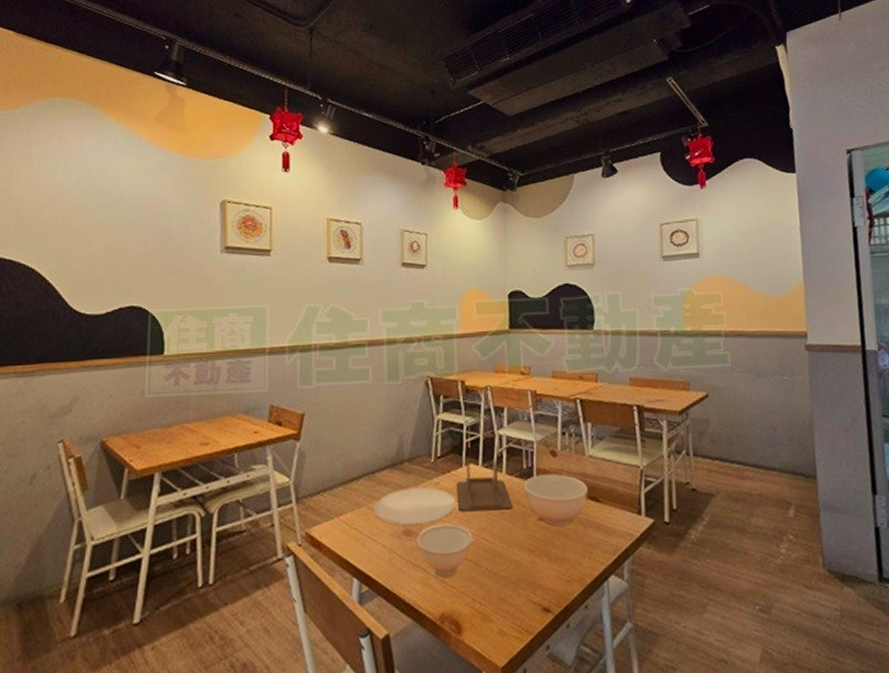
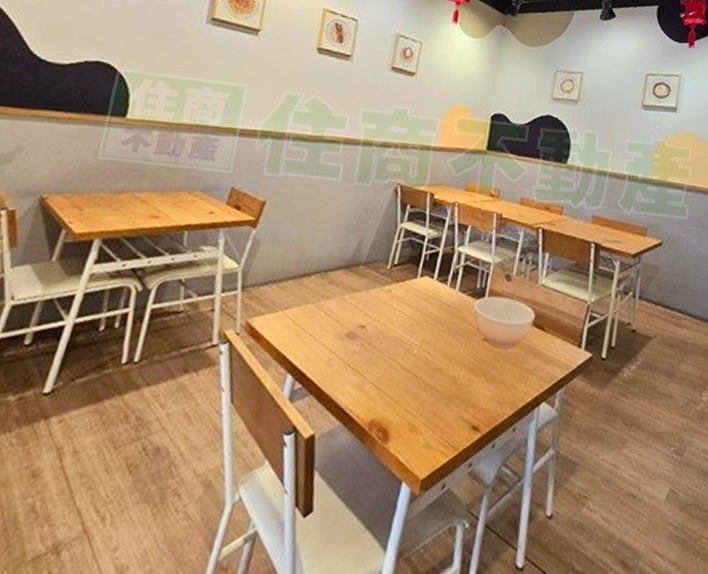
plate: present [373,487,457,526] -> none [320,291,406,330]
bowl: present [417,524,473,577] -> none [359,331,416,385]
napkin holder: present [456,460,513,512] -> none [406,273,460,326]

